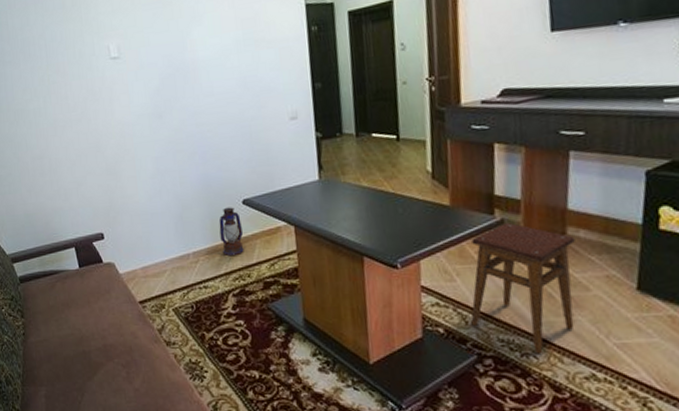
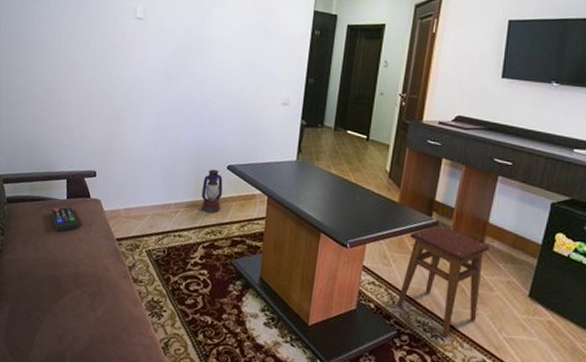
remote control: none [66,276,97,305] -> present [51,206,79,232]

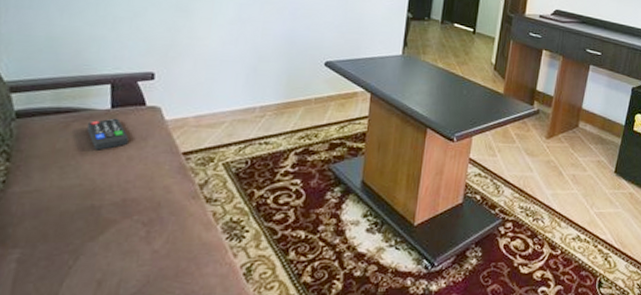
lantern: present [201,169,223,213] -> none [293,66,320,115]
stool: present [397,224,490,338] -> none [502,112,583,219]

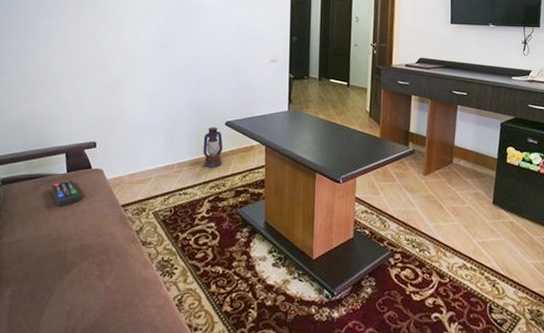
lantern: none [293,66,320,115] -> present [203,127,222,168]

